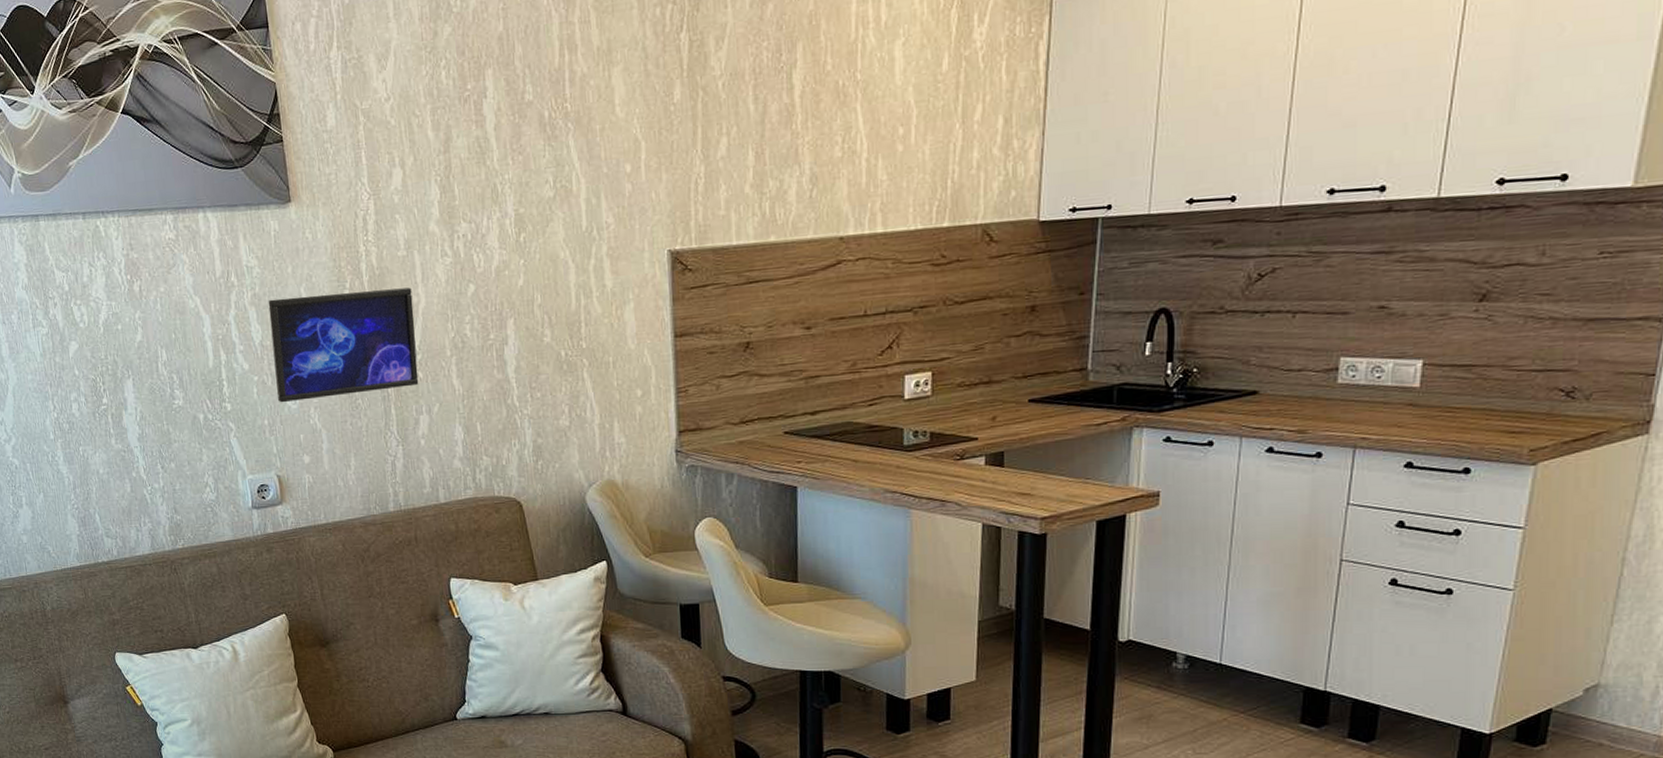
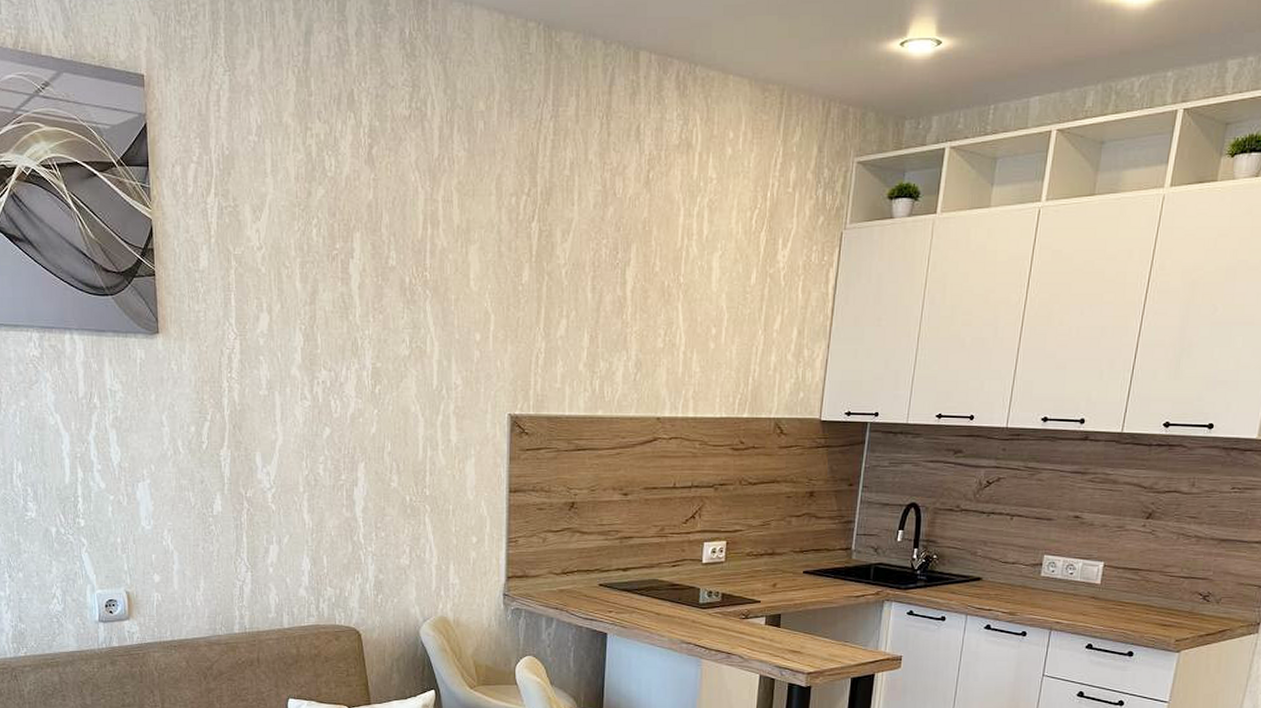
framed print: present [268,287,419,403] -> none [129,424,271,523]

